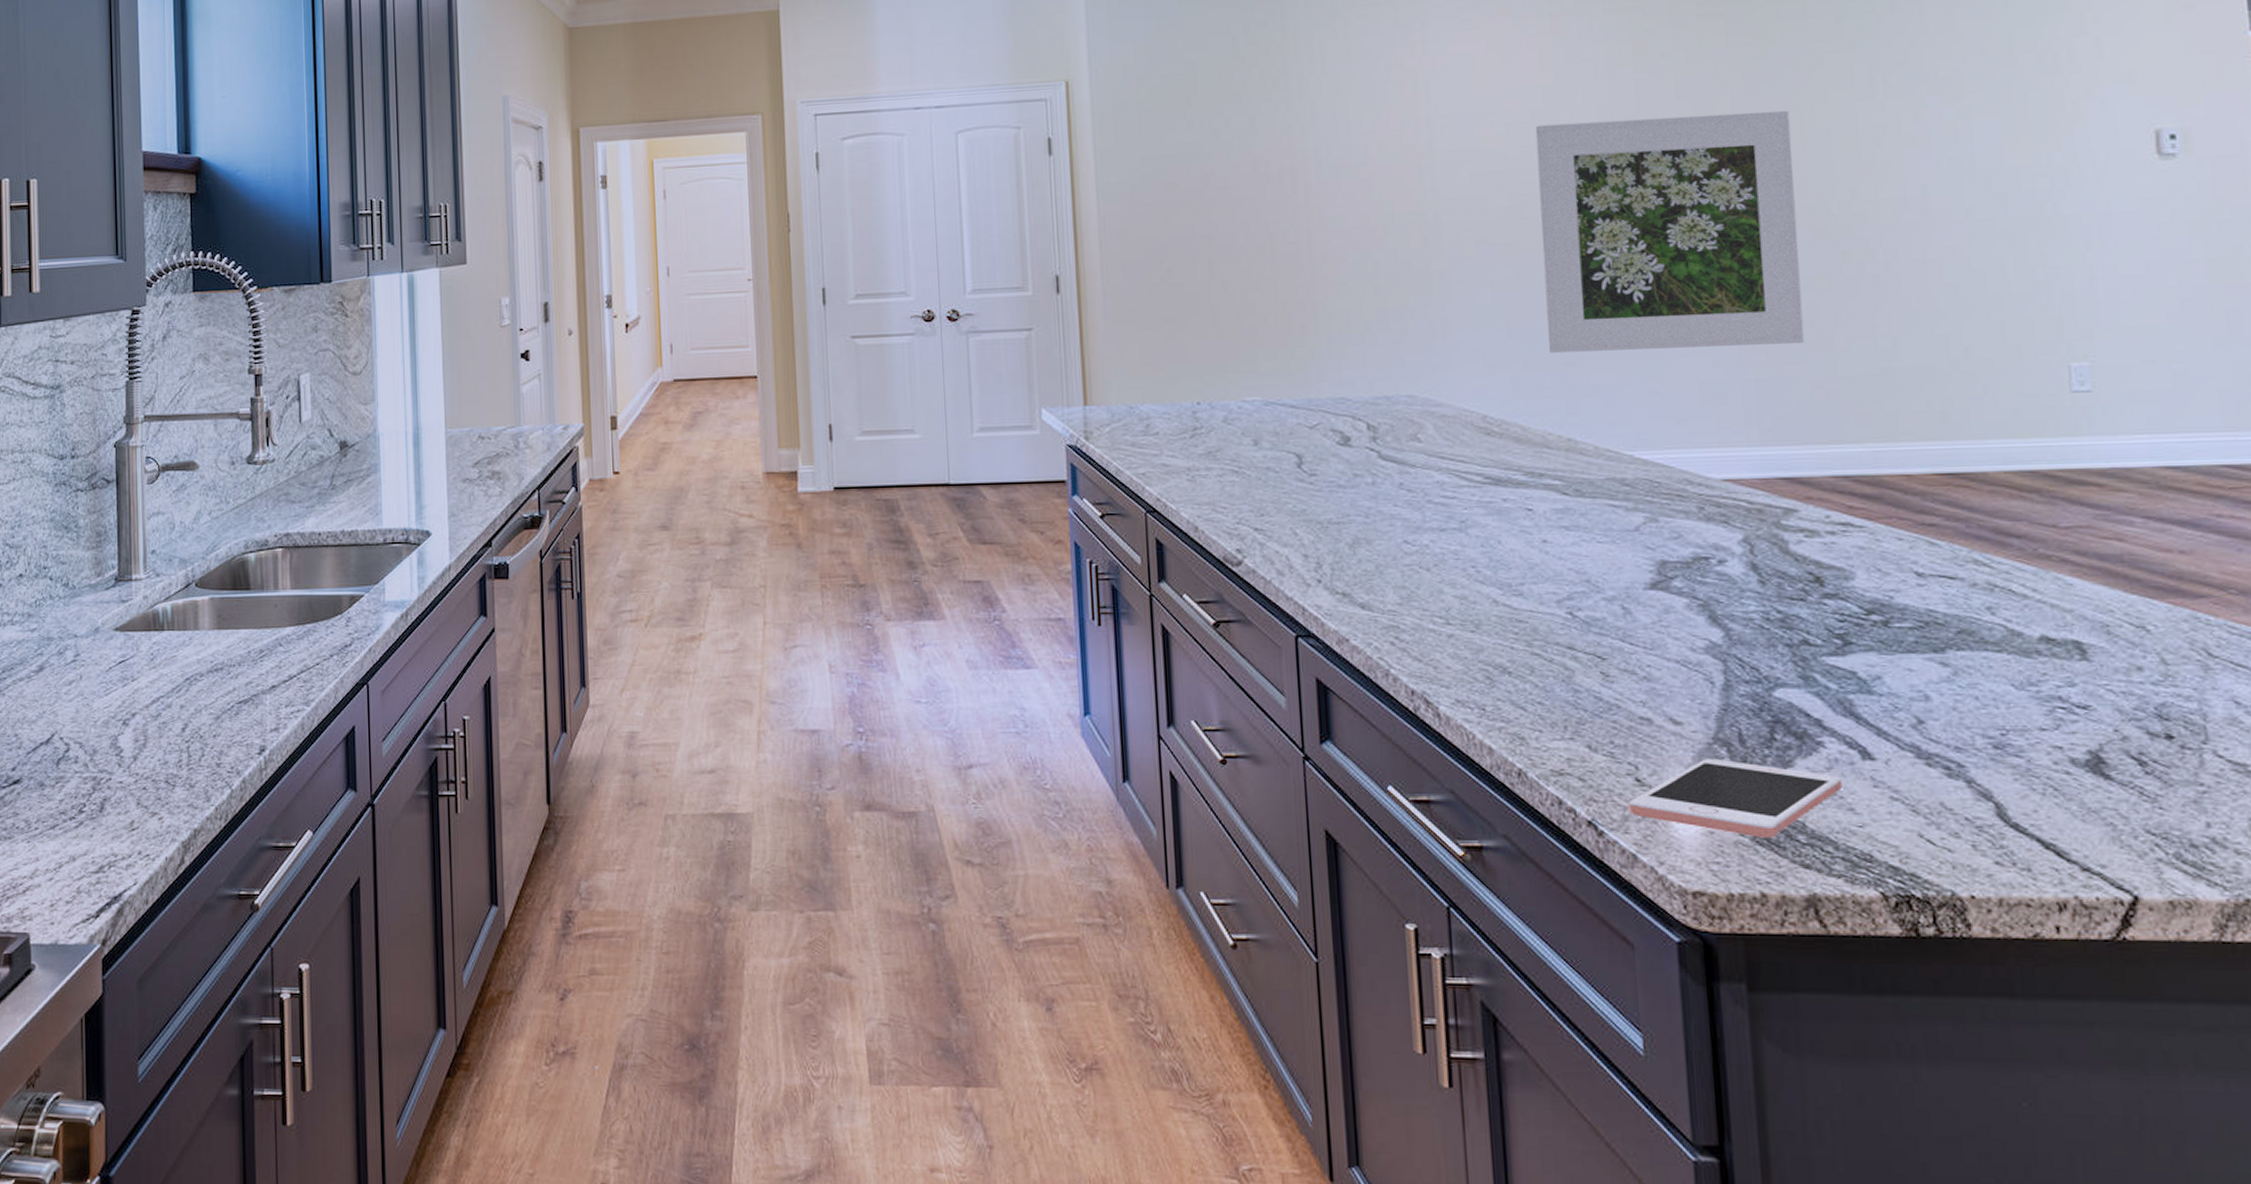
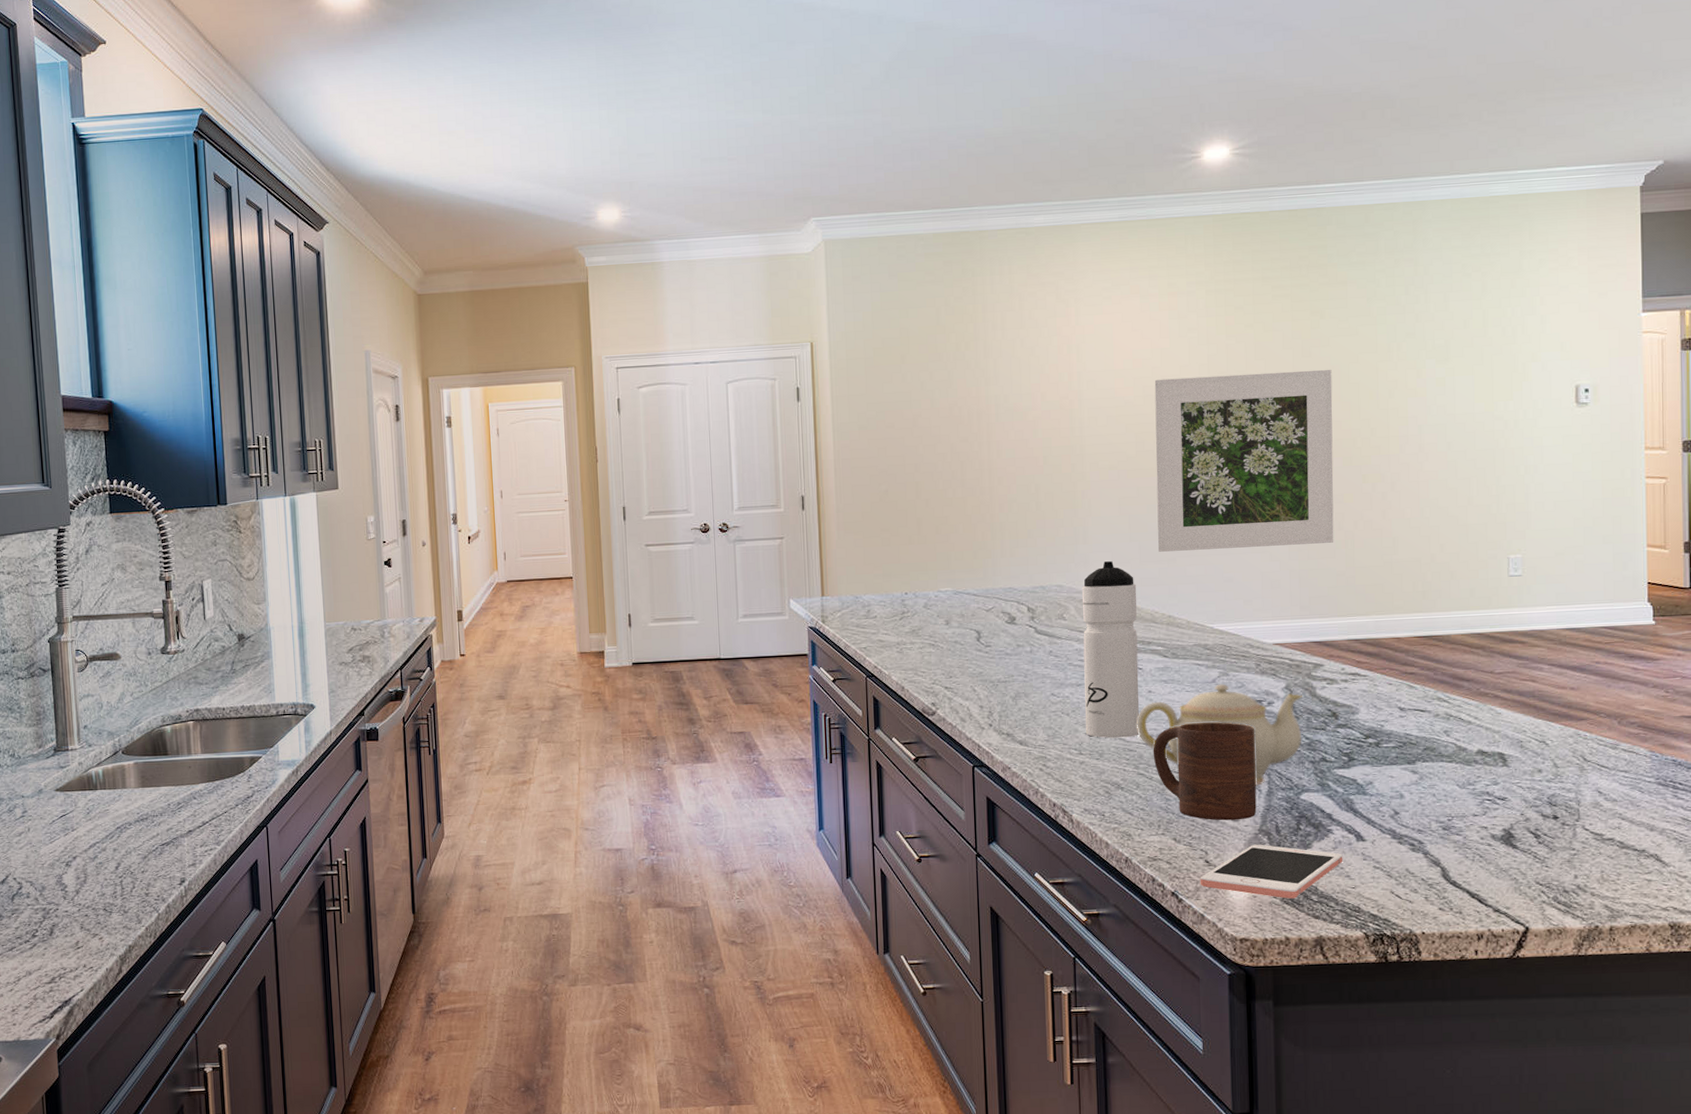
water bottle: none [1442,364,1532,604] -> present [1081,561,1139,738]
teapot: none [1527,533,1772,676] -> present [1137,684,1302,786]
cup: none [1552,584,1709,723] -> present [1153,722,1257,821]

